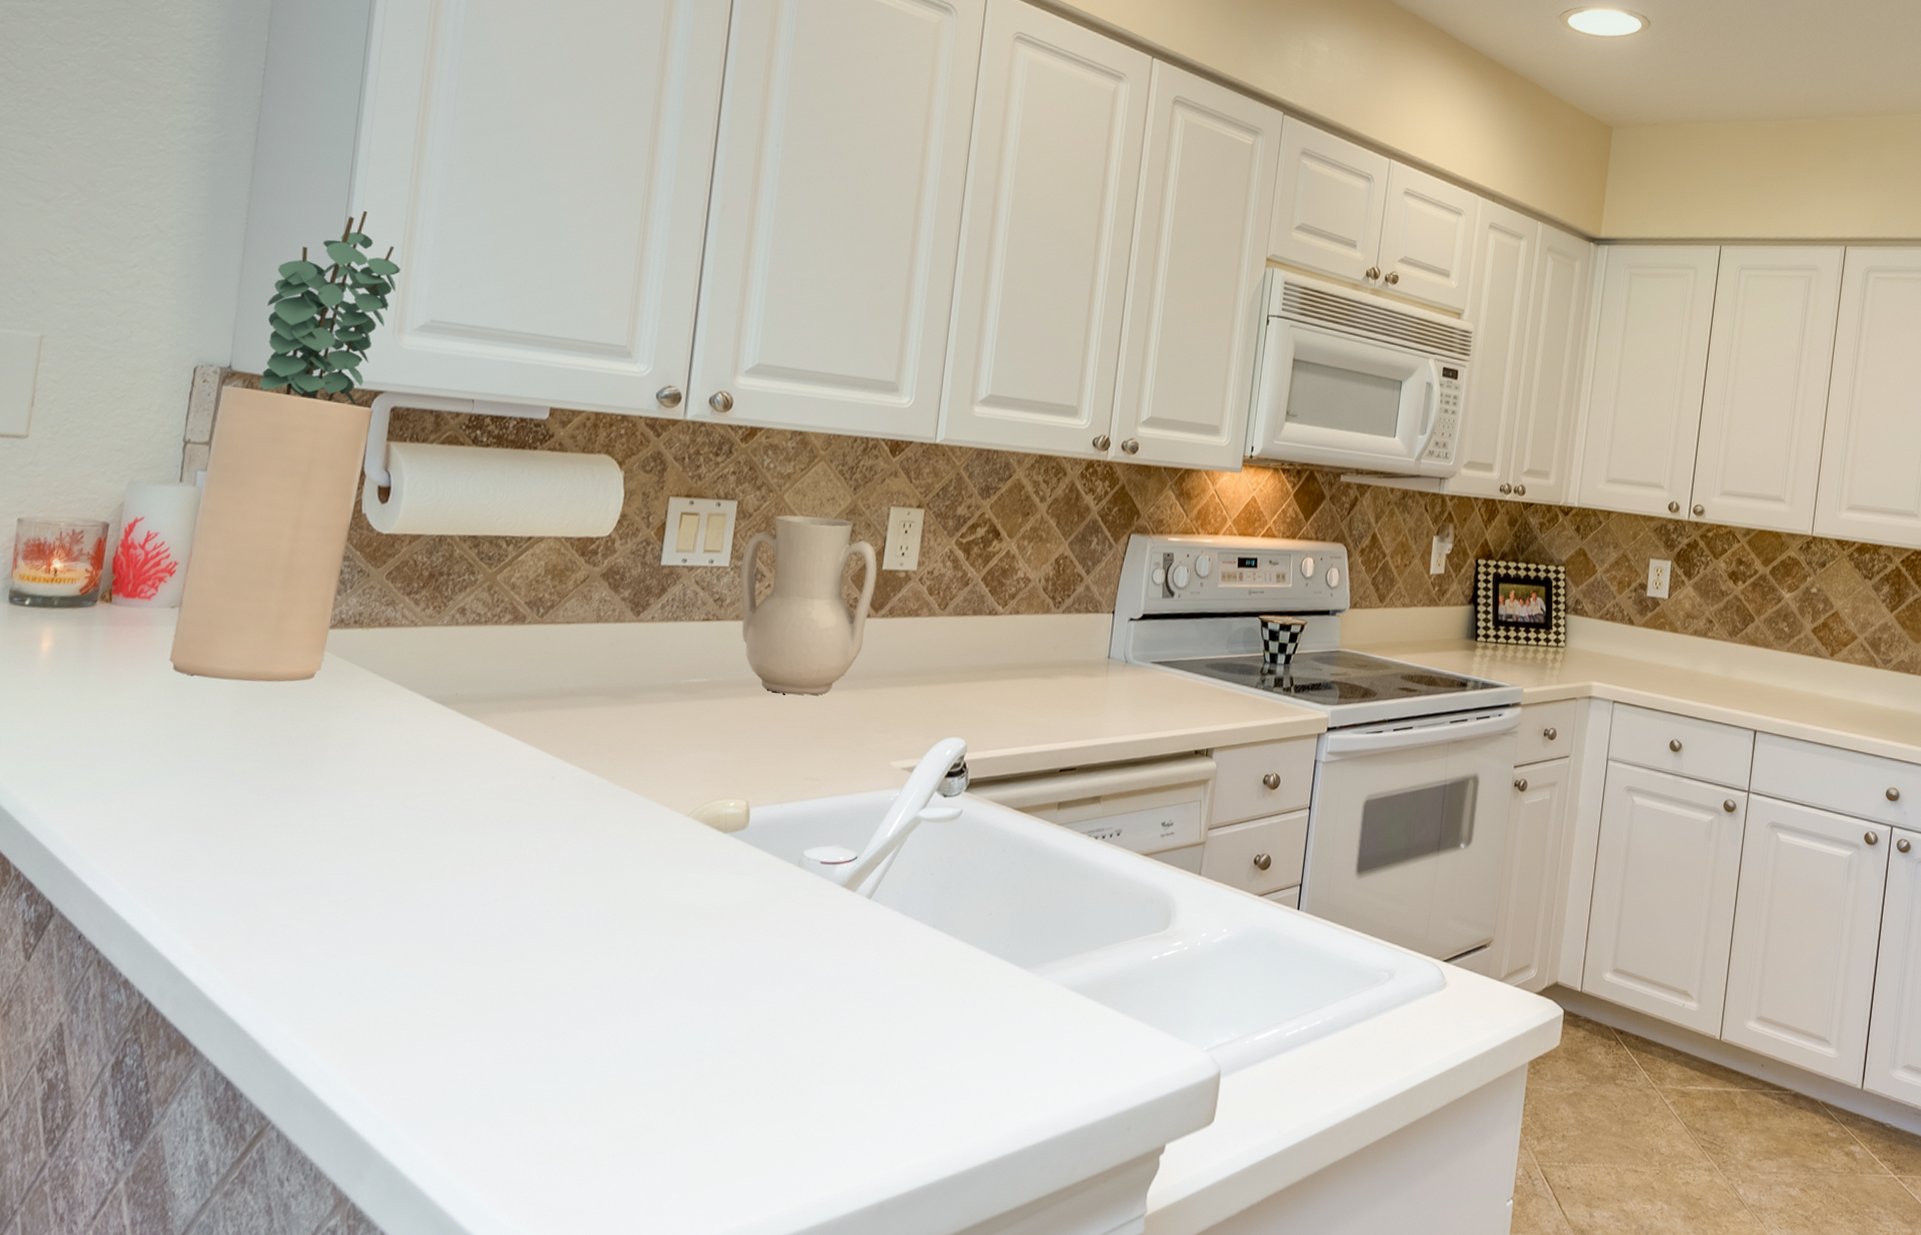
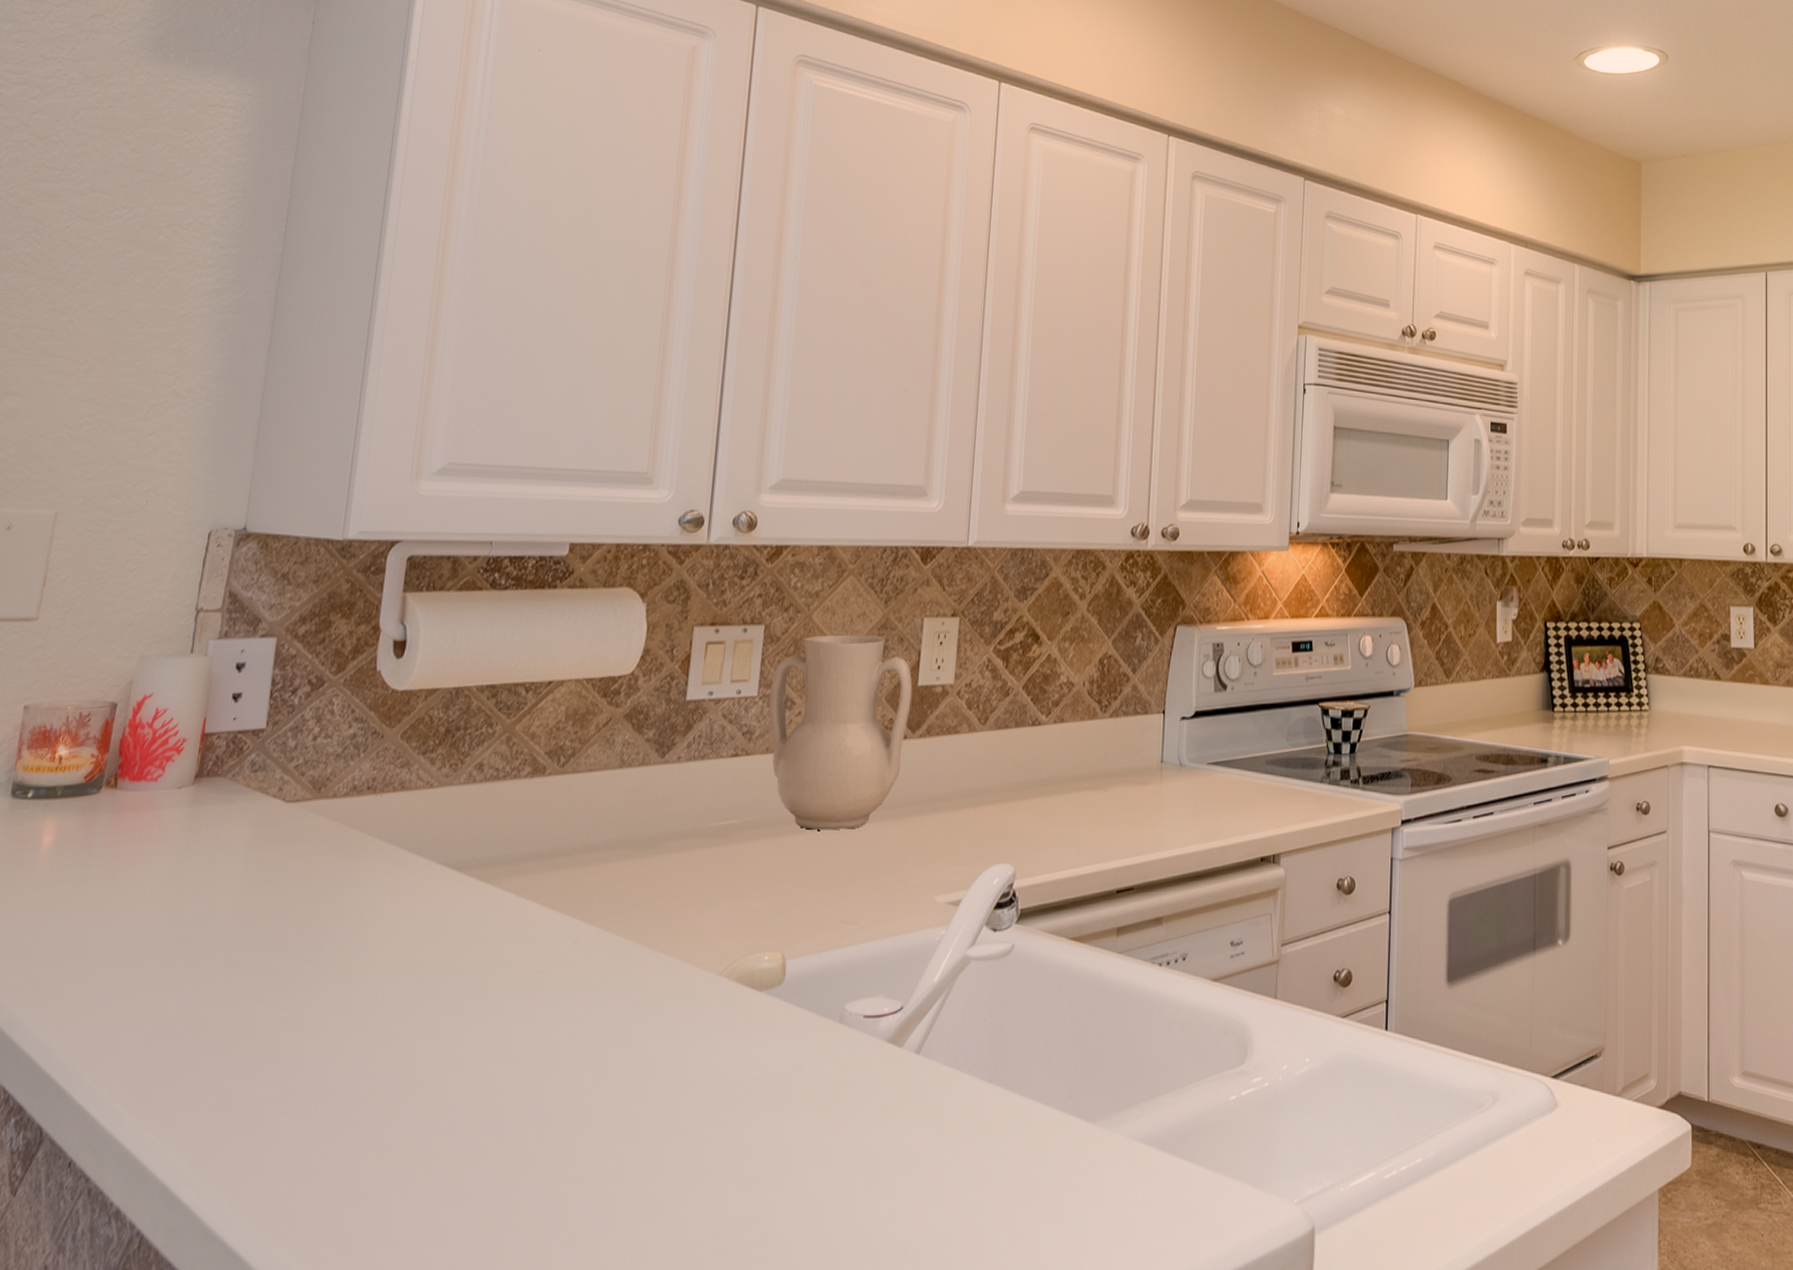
vase: present [169,210,400,683] -> none [174,357,418,863]

